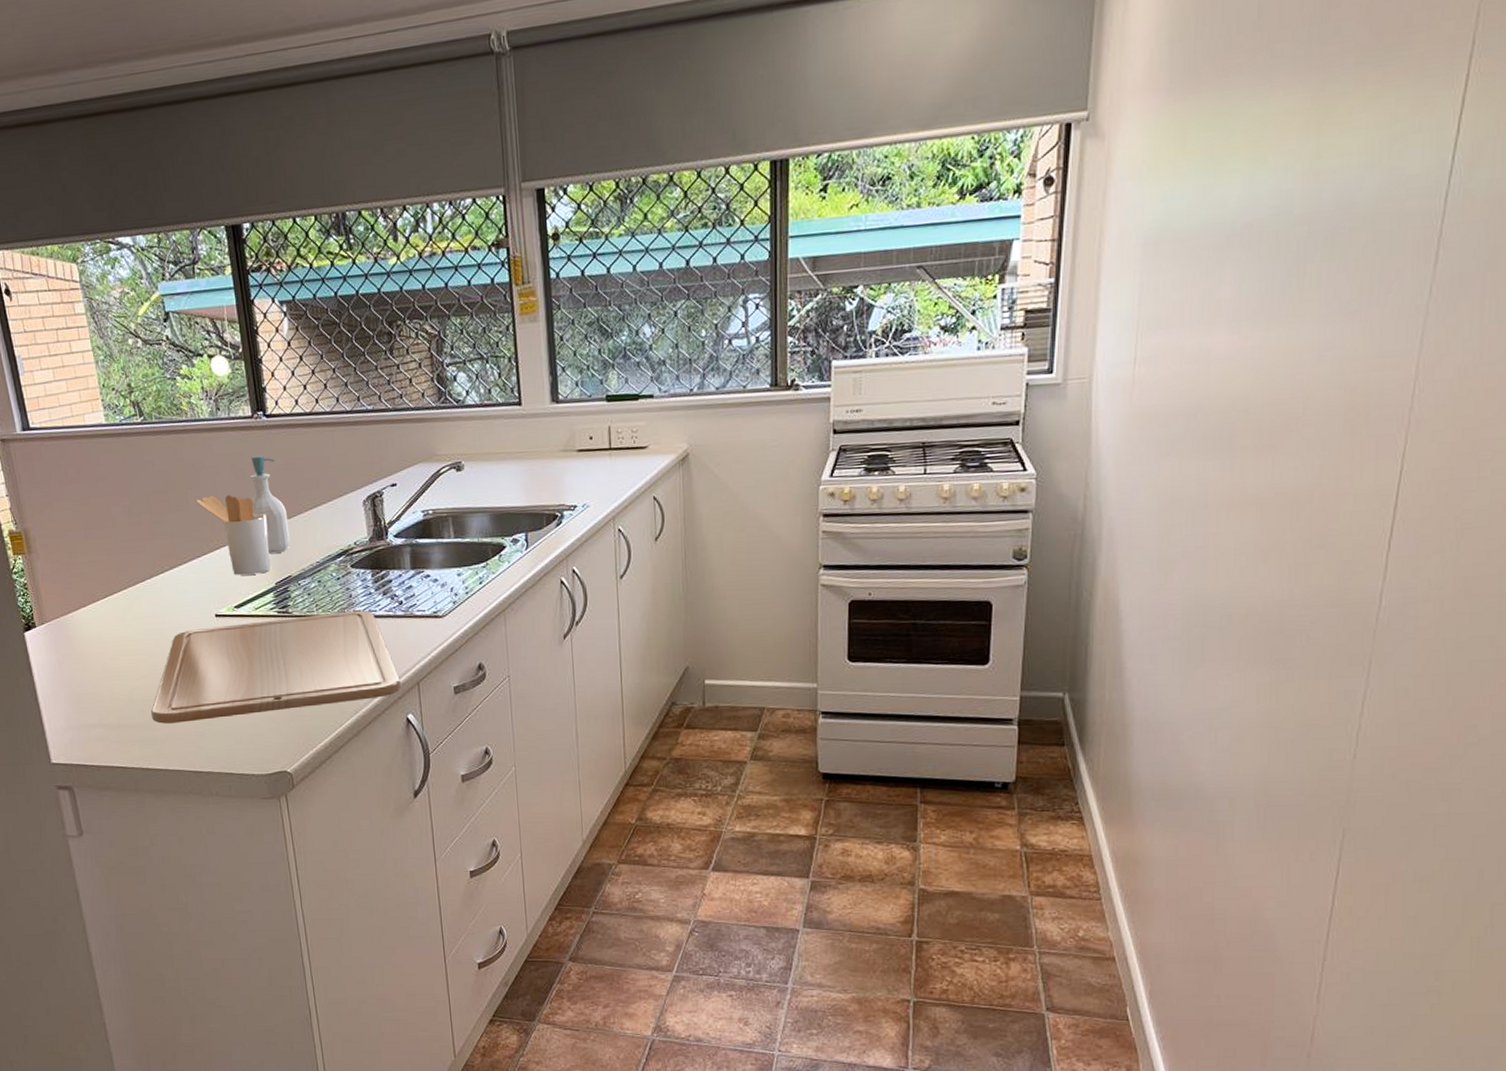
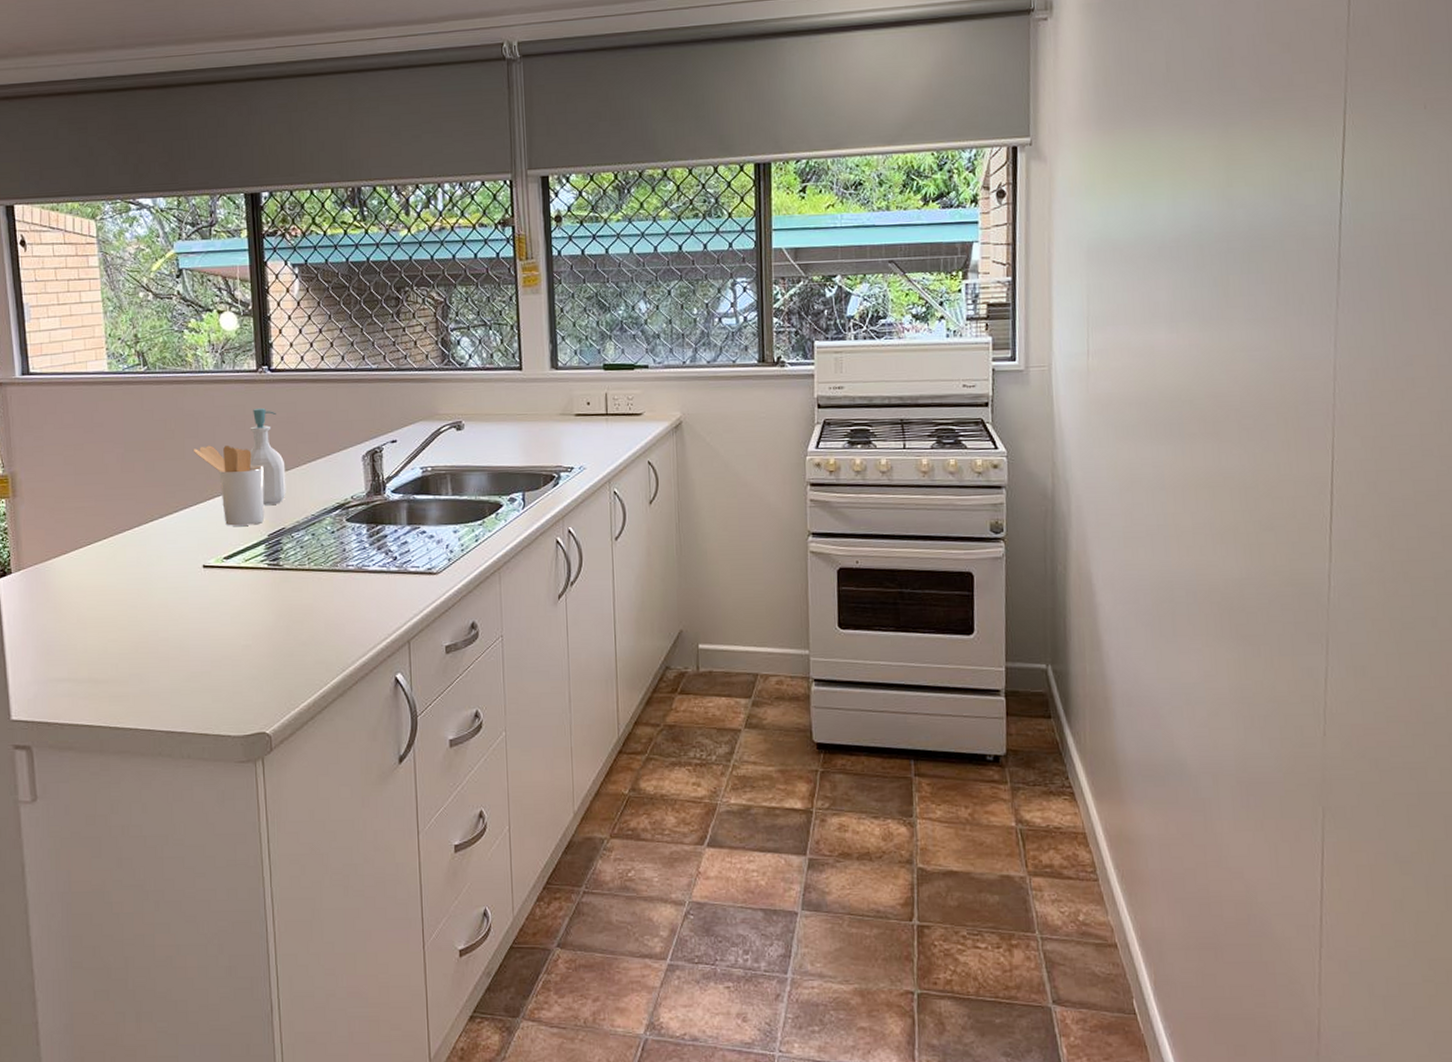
chopping board: present [151,610,401,724] -> none [126,565,391,679]

